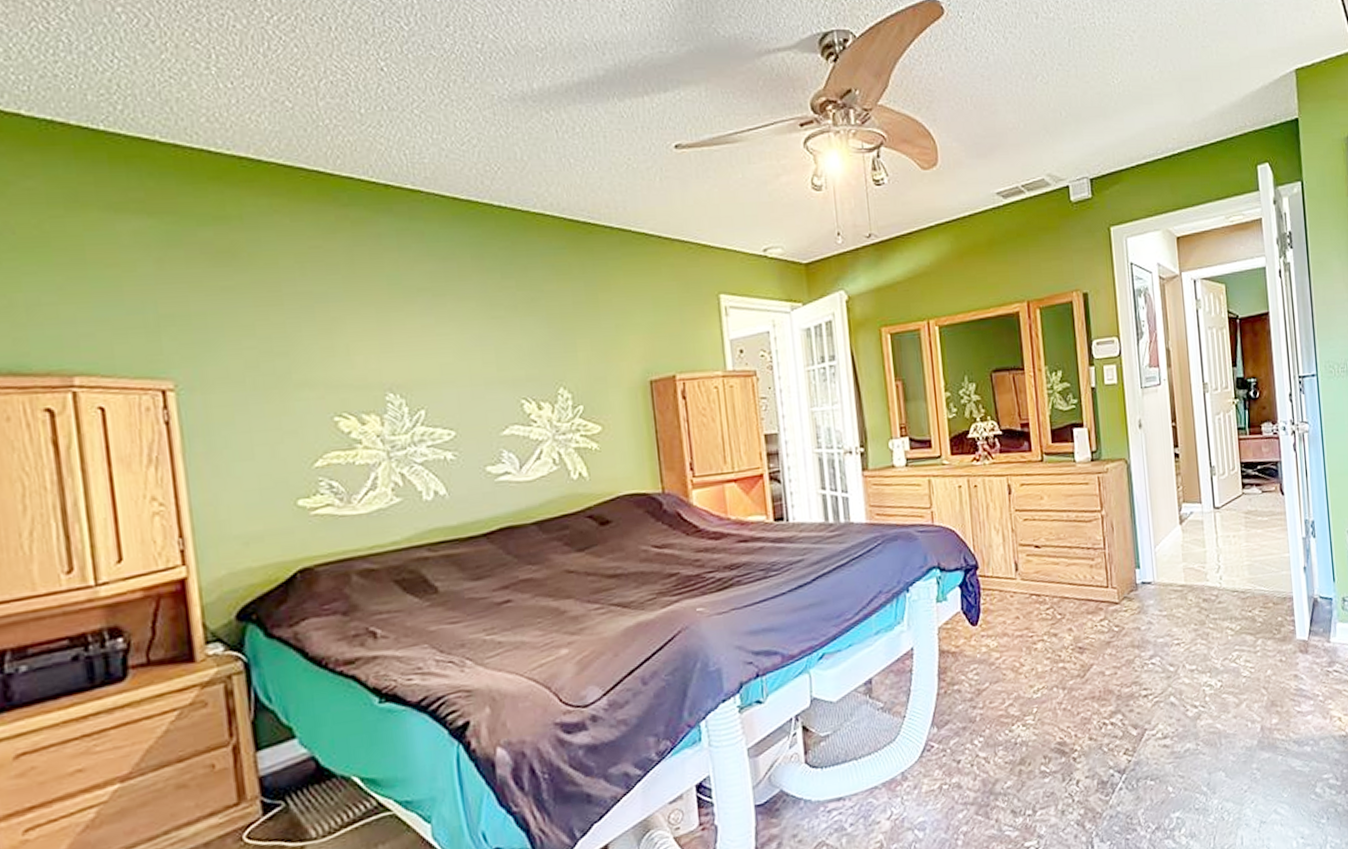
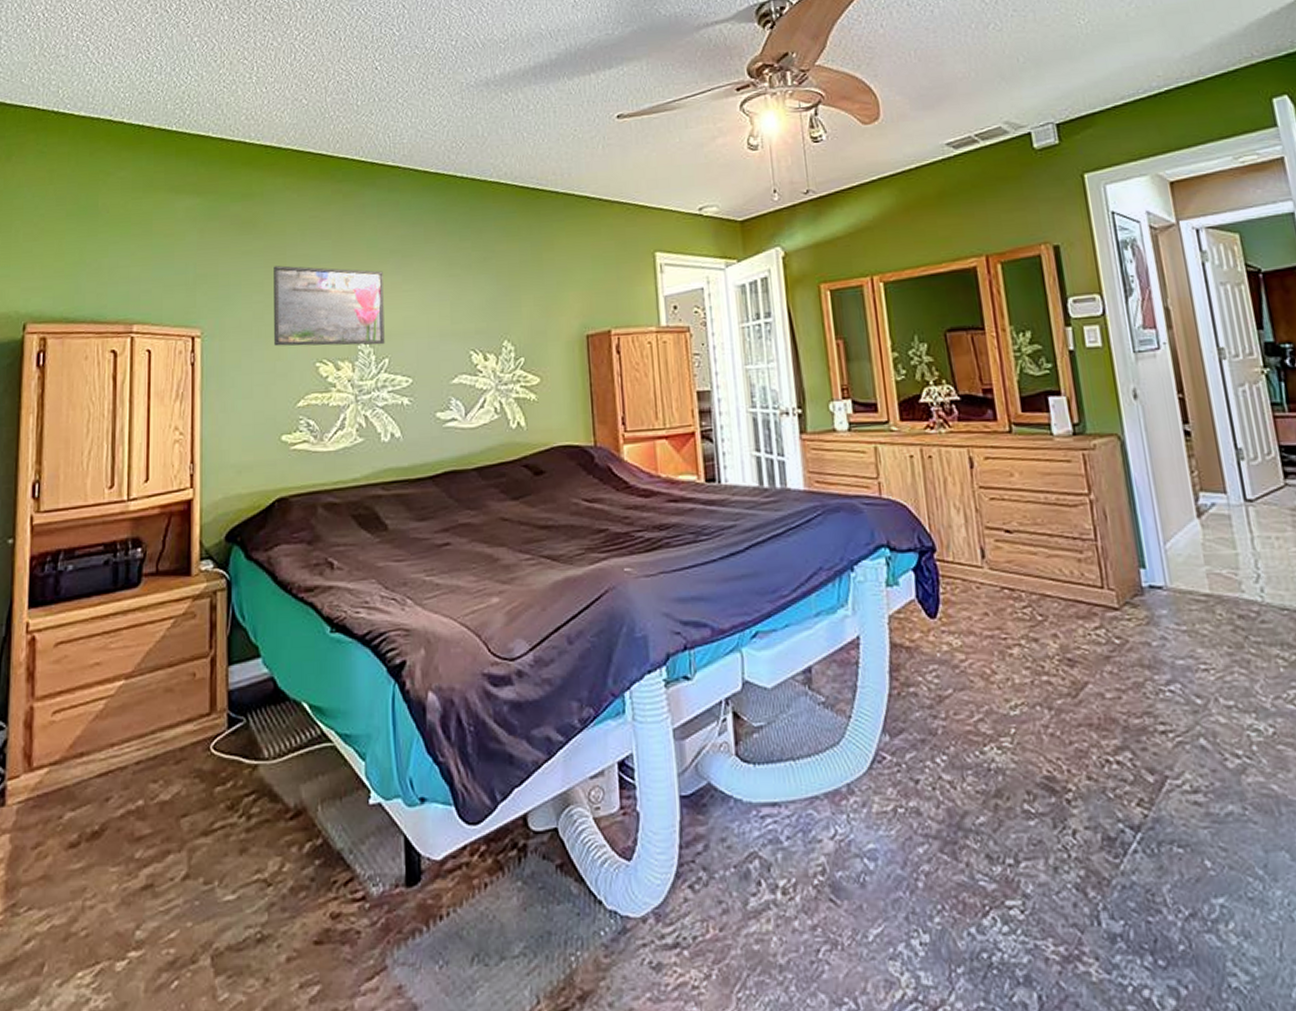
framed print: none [267,304,419,400] -> present [274,265,385,346]

